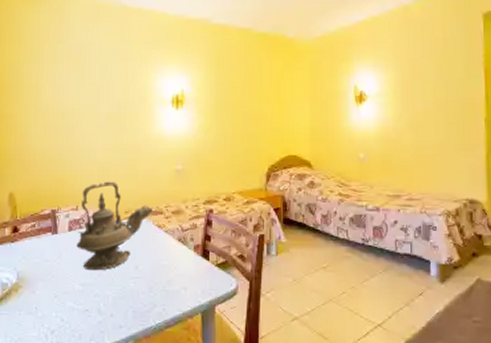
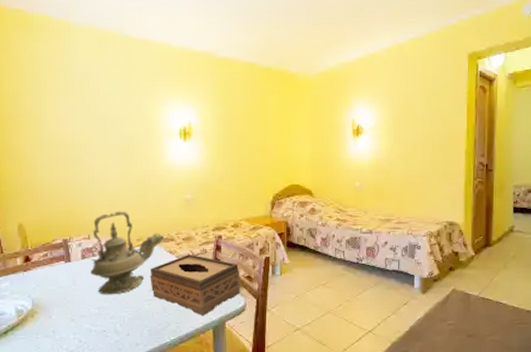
tissue box: none [136,229,232,299] -> present [150,254,240,316]

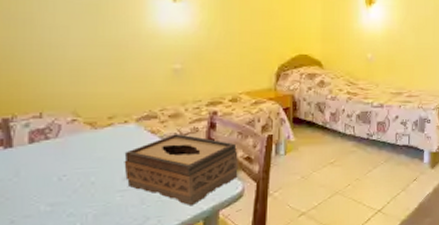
teapot: present [90,211,165,295] -> none [41,82,146,188]

